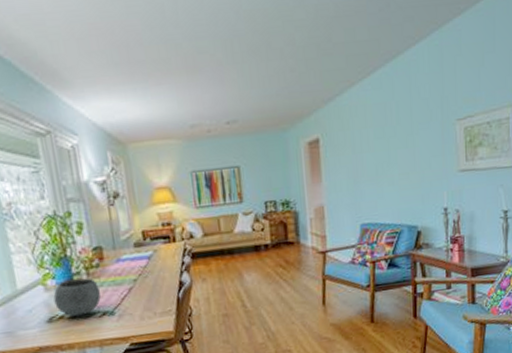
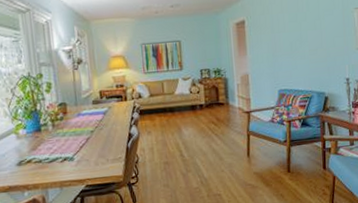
bowl: present [53,278,101,317] -> none [23,129,64,161]

